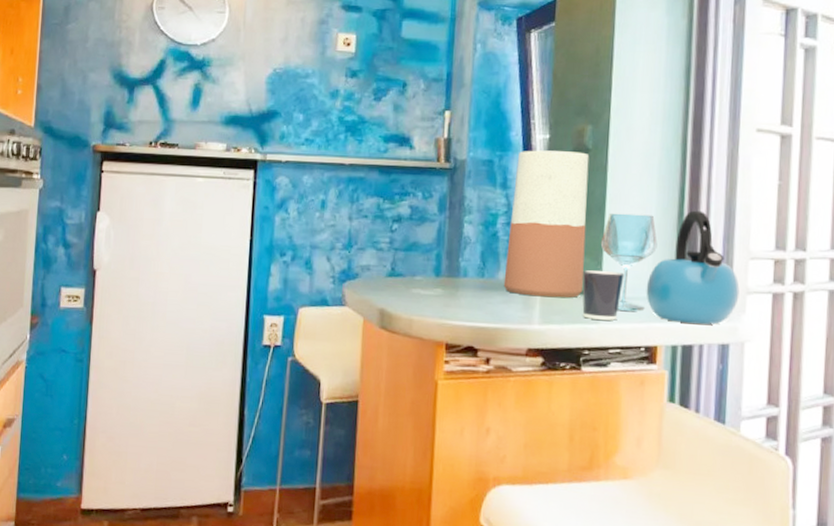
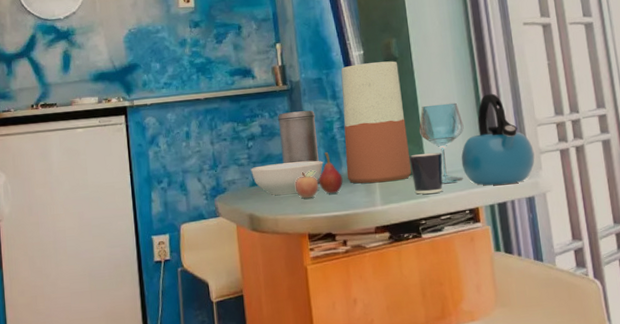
bowl: none [390,254,478,294] -> present [250,160,323,196]
canister: none [429,195,478,287] -> present [277,110,320,184]
fruit: none [439,269,468,302] -> present [294,170,319,199]
fruit: none [468,251,498,301] -> present [318,152,343,194]

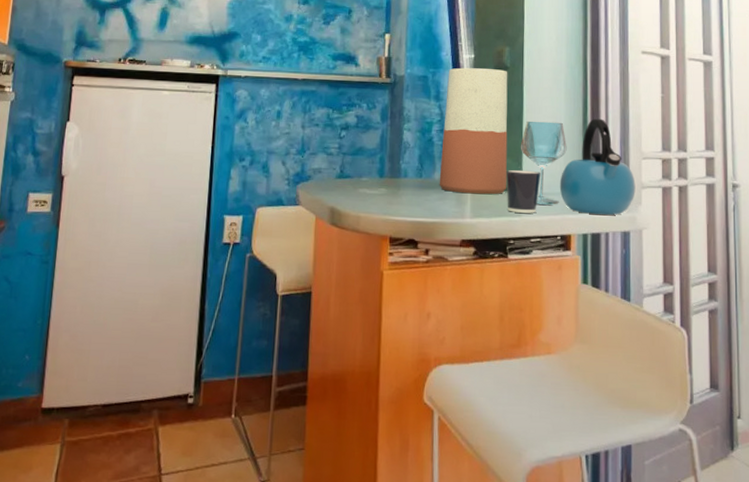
bowl: present [250,160,323,196] -> none [339,158,417,193]
canister: present [277,110,320,184] -> none [374,106,415,186]
fruit: present [294,170,319,199] -> none [383,170,409,200]
fruit: present [318,152,343,194] -> none [408,154,434,199]

